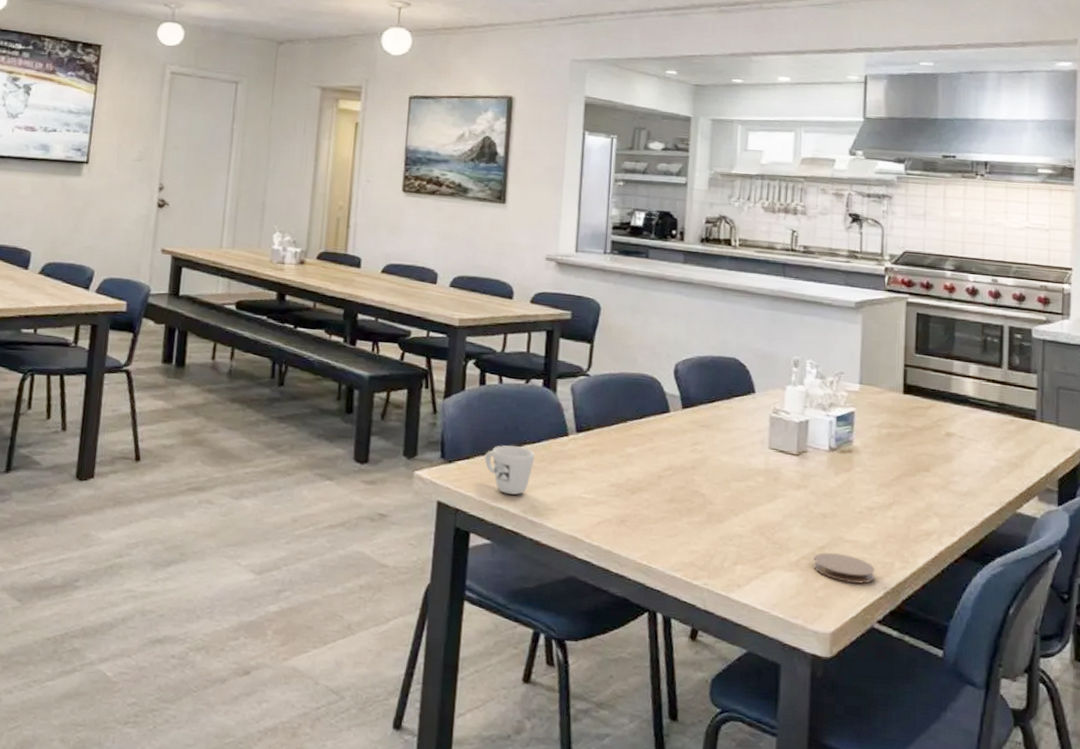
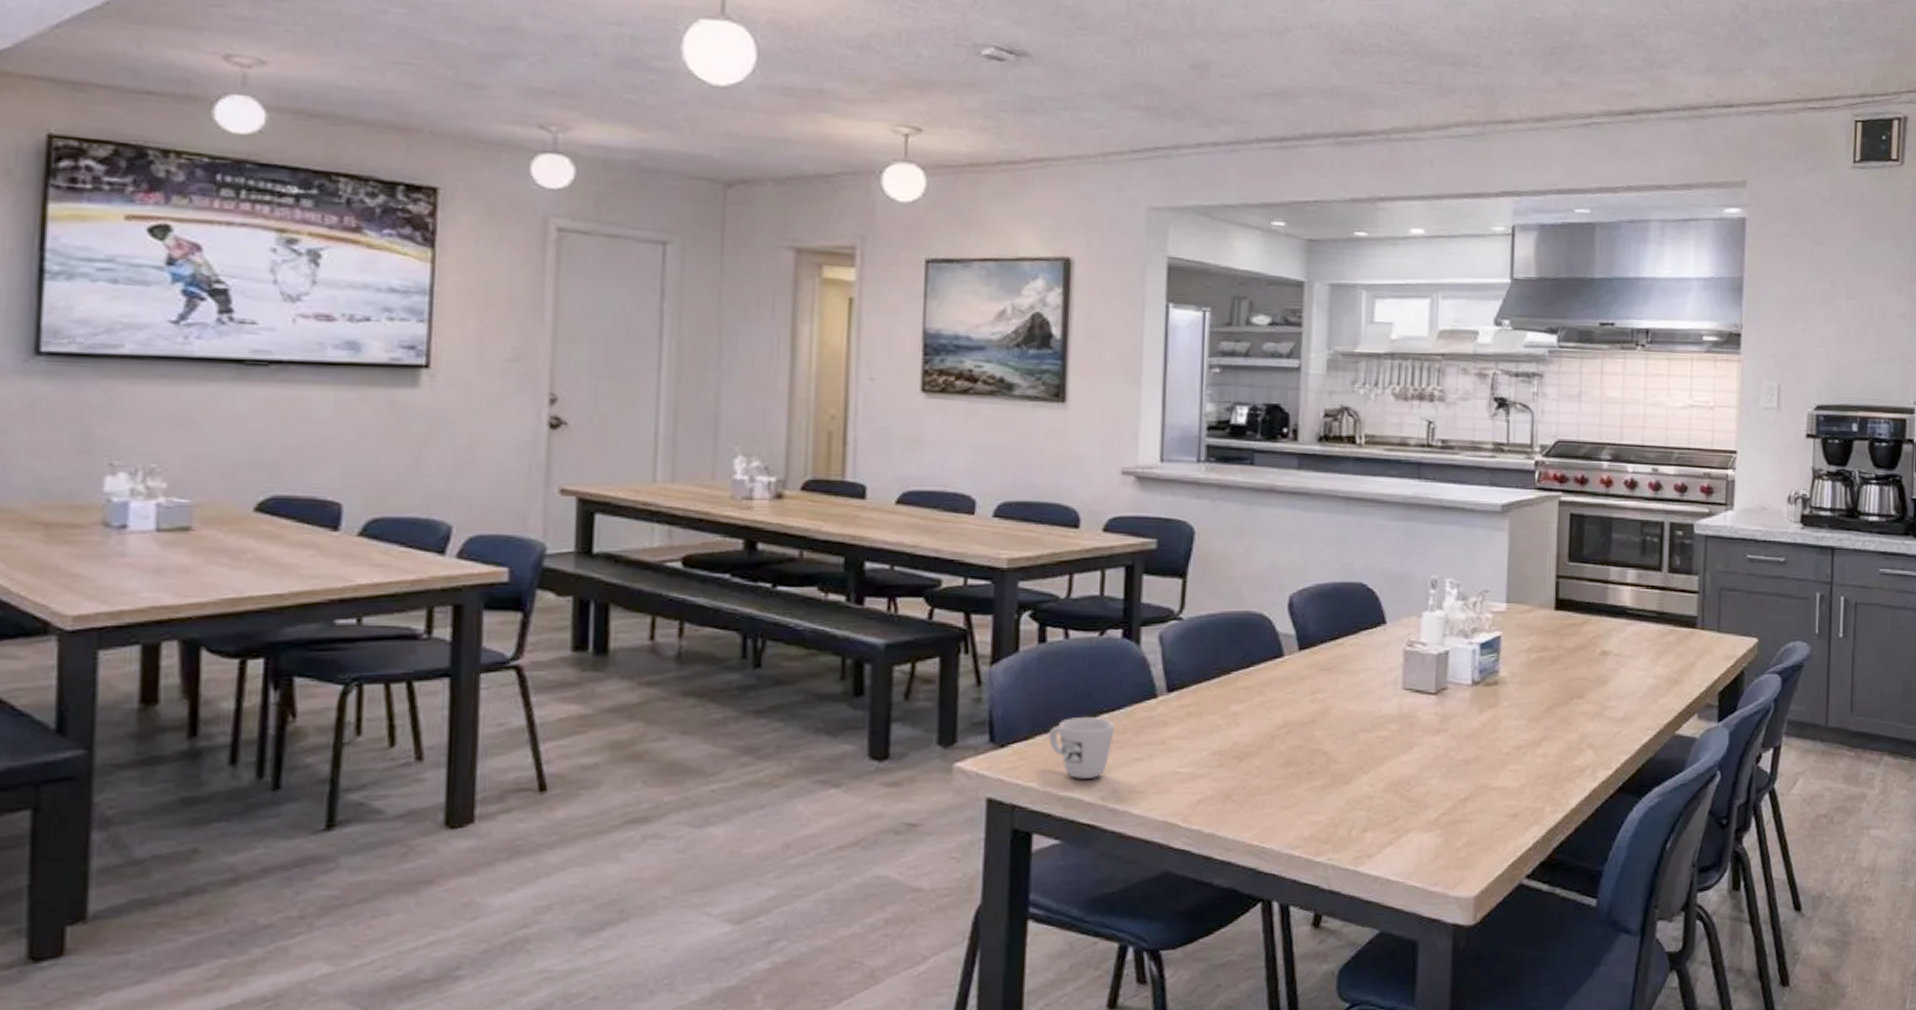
coaster: present [813,552,876,585] -> none [1454,803,1524,837]

